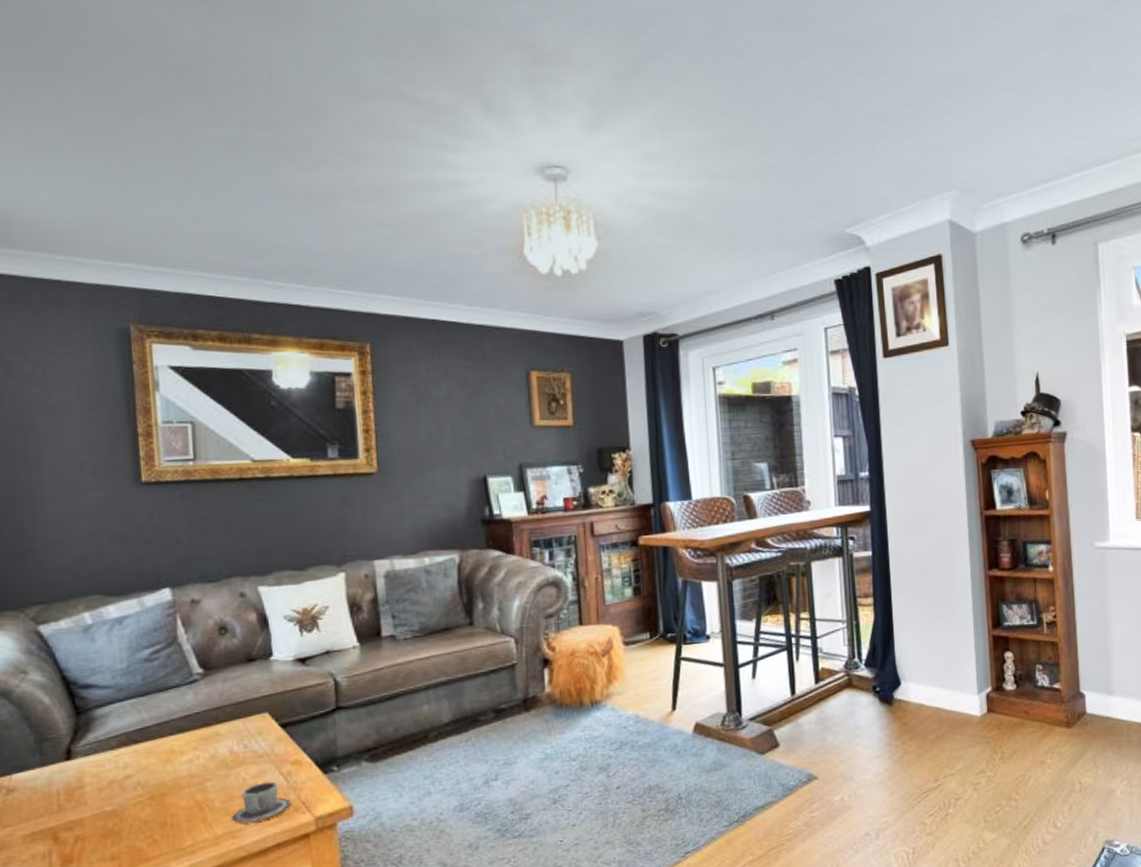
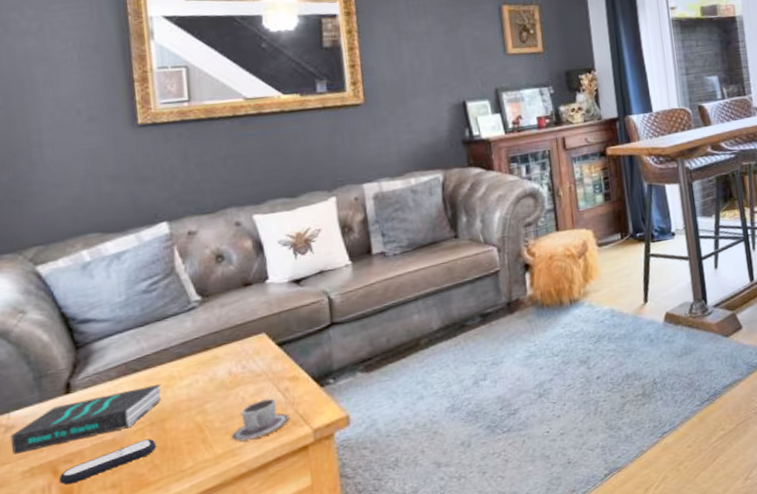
book: none [11,758,162,818] -> present [10,384,162,455]
remote control: none [59,813,156,853] -> present [58,438,157,485]

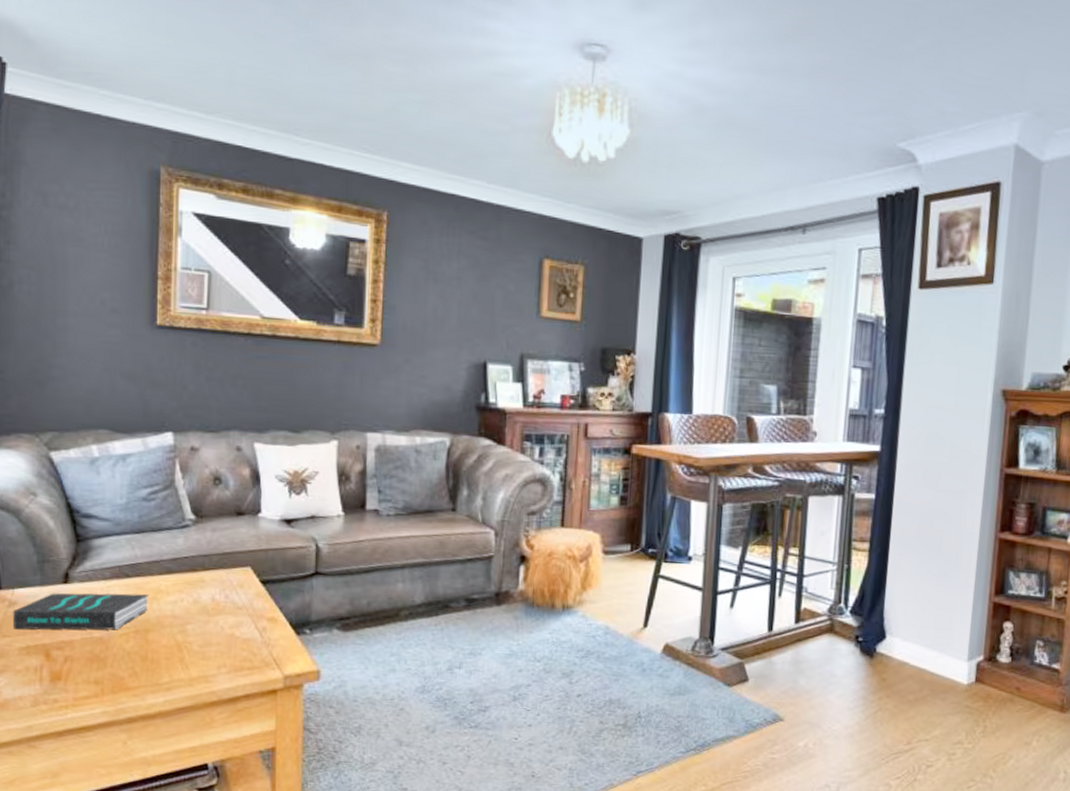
remote control: present [58,438,157,485] -> none [50,645,139,671]
cup: present [231,398,290,442] -> none [206,633,263,671]

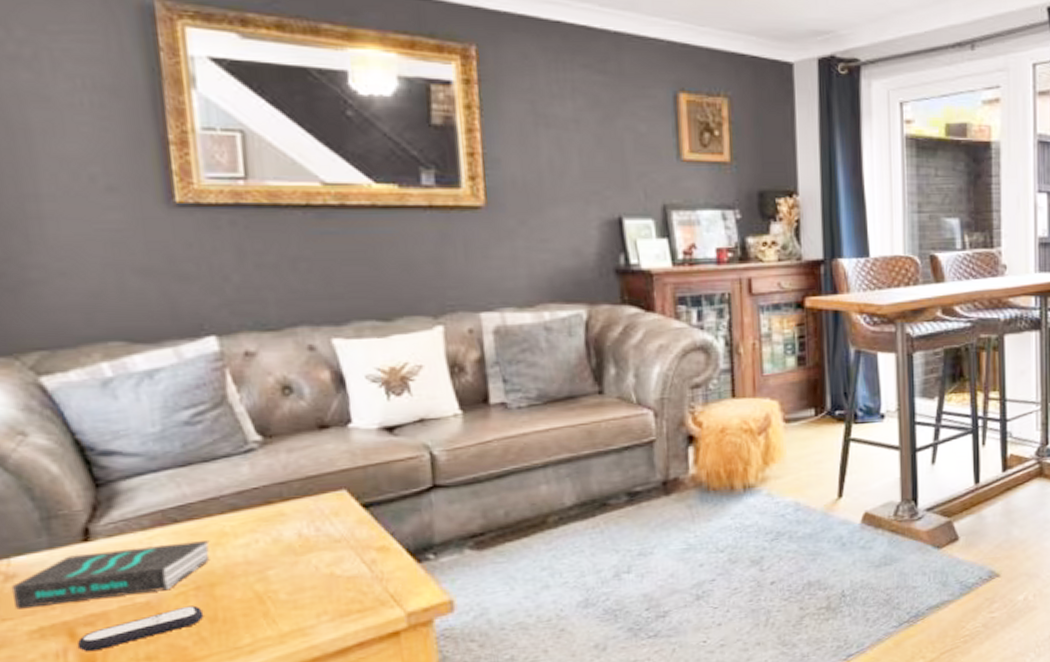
remote control: none [50,645,139,671] -> present [77,605,204,652]

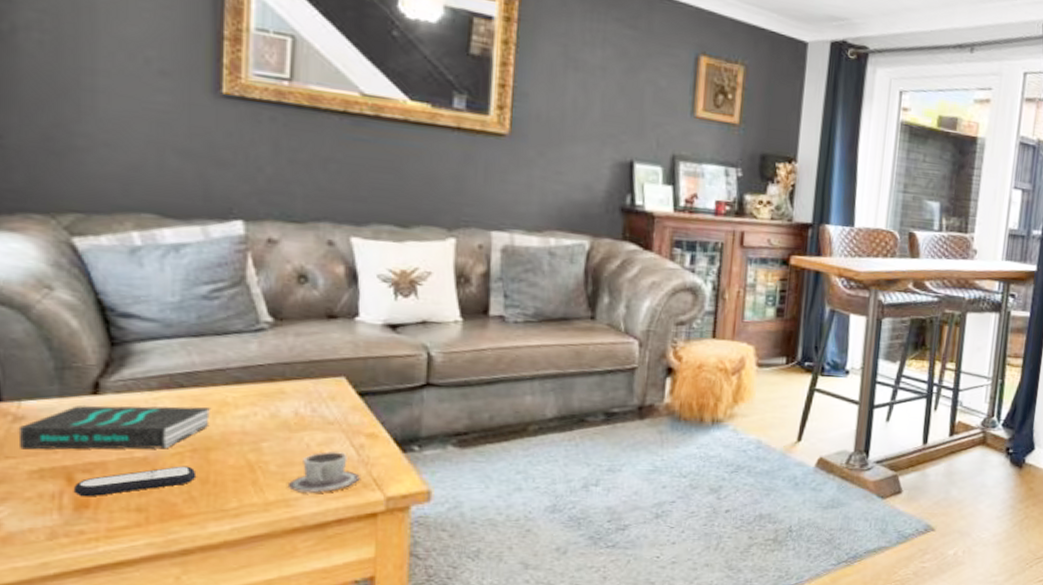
cup: none [301,570,377,619] -> present [287,451,360,493]

